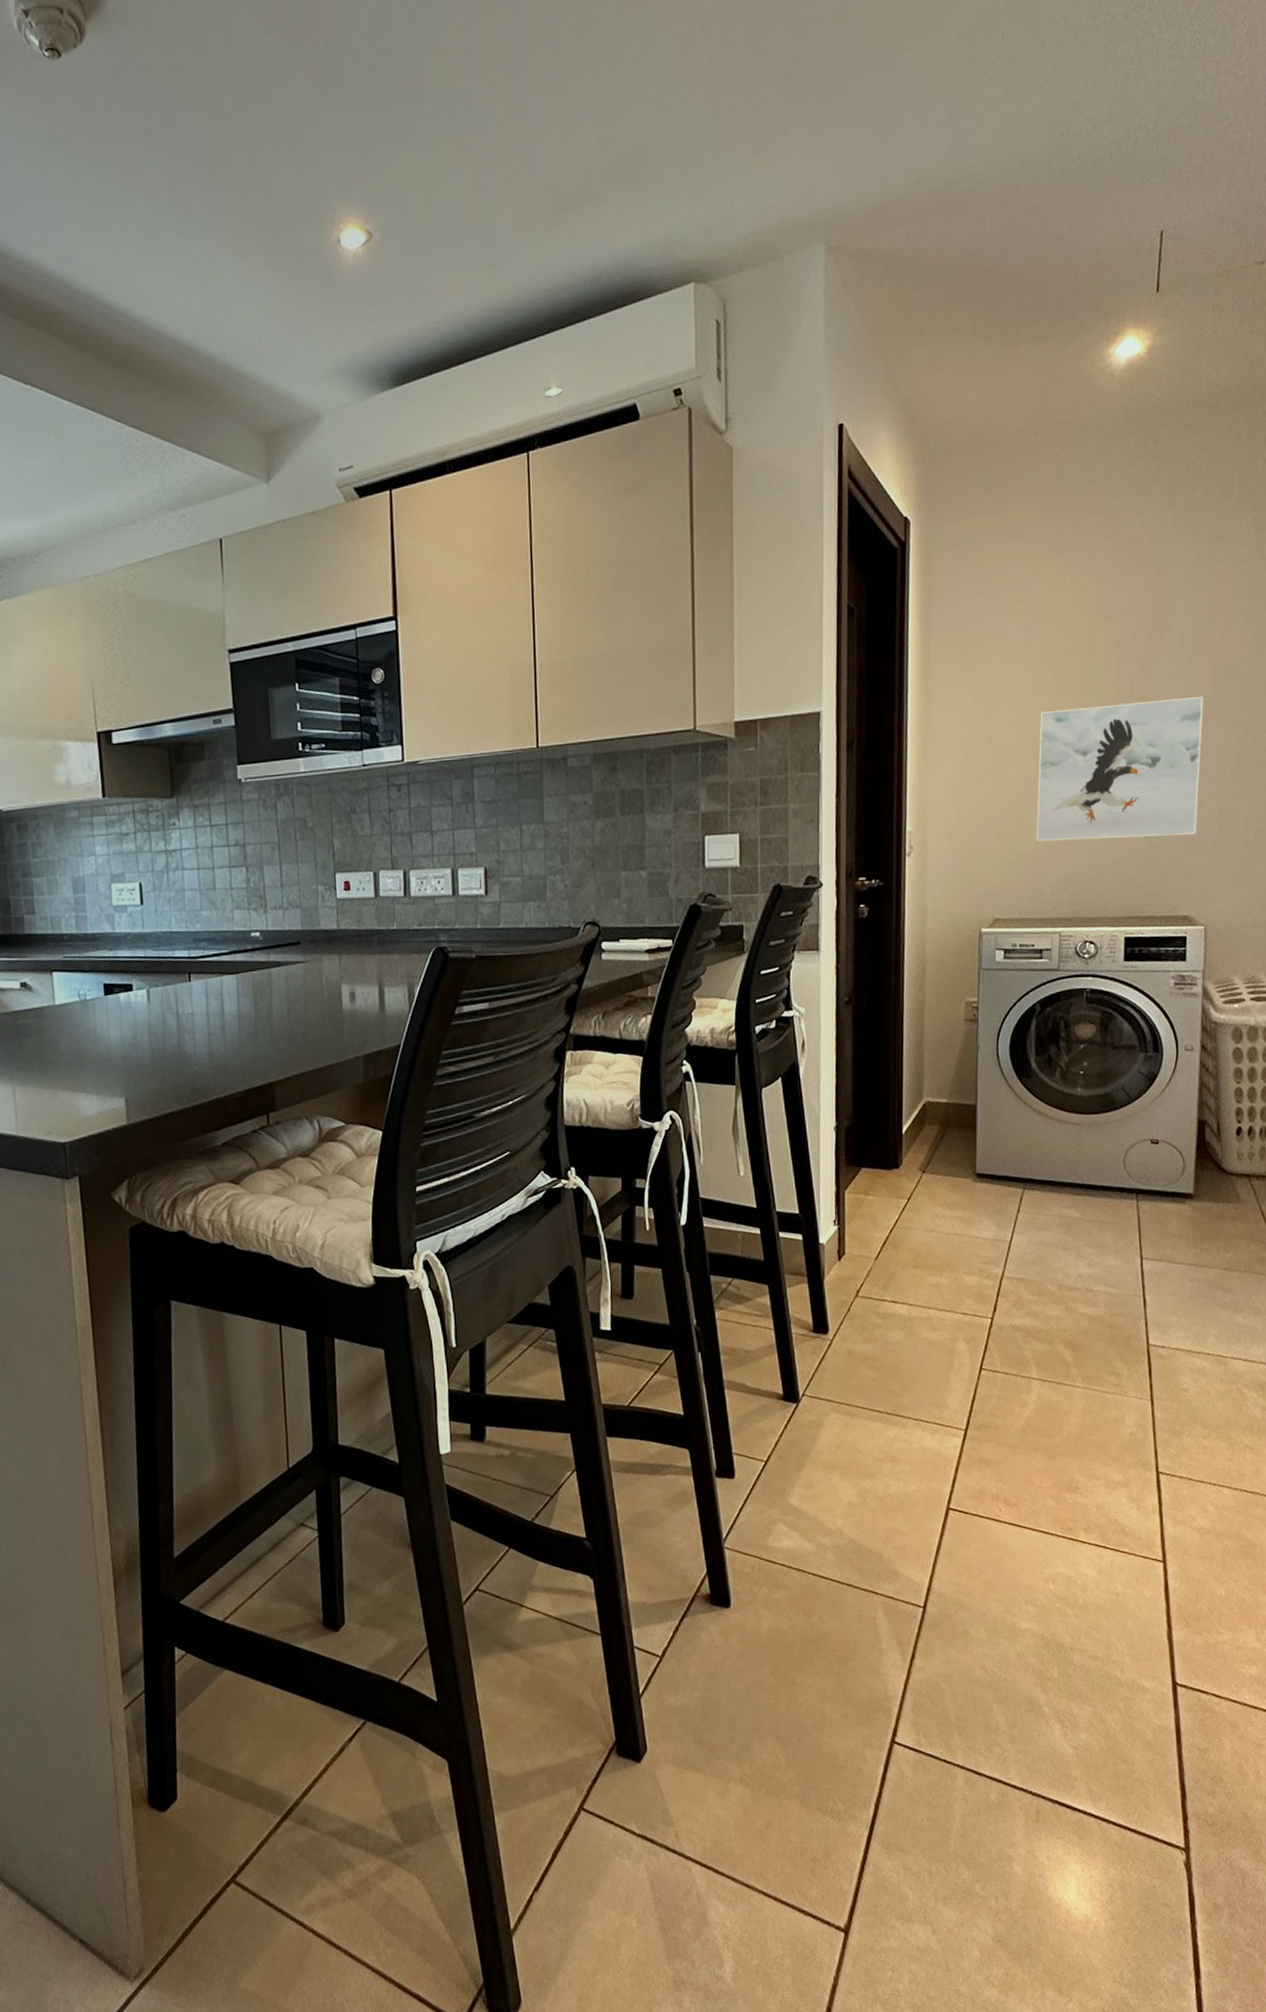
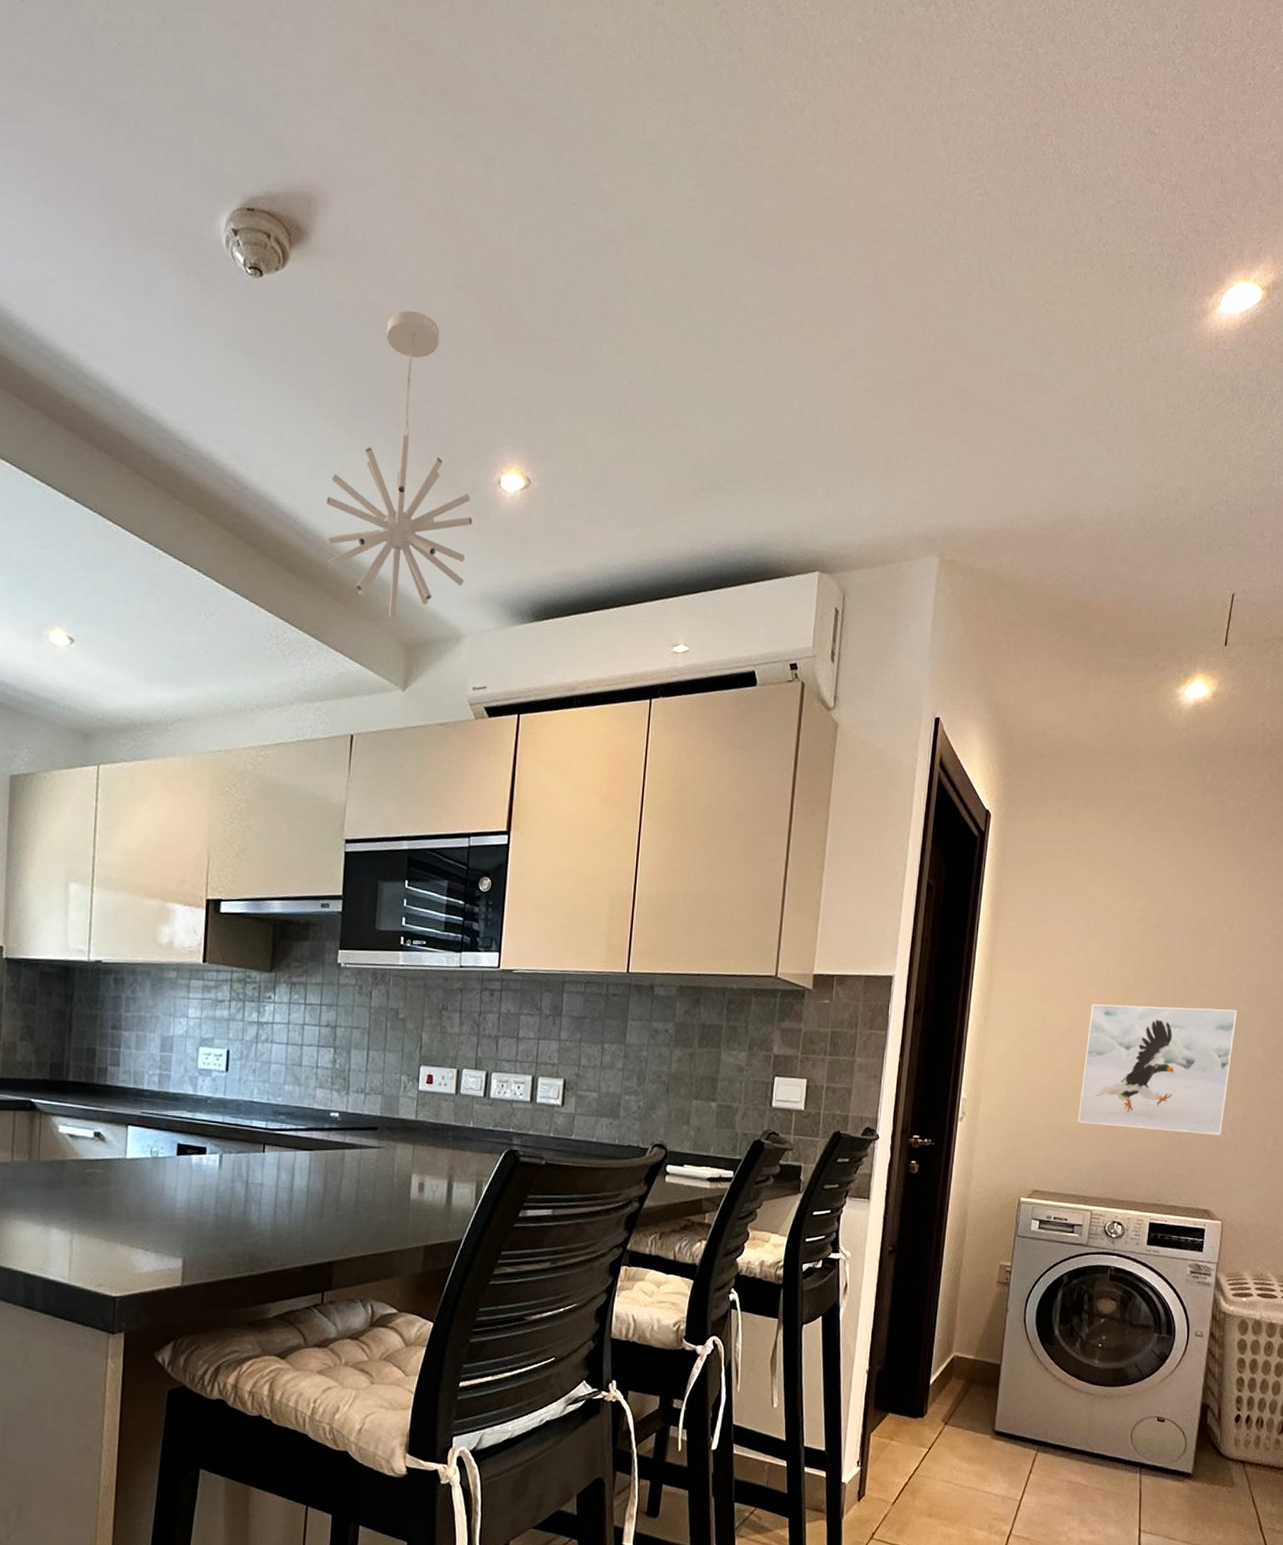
pendant light: none [160,66,316,408] -> present [325,310,473,619]

